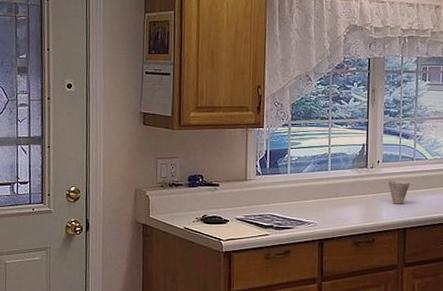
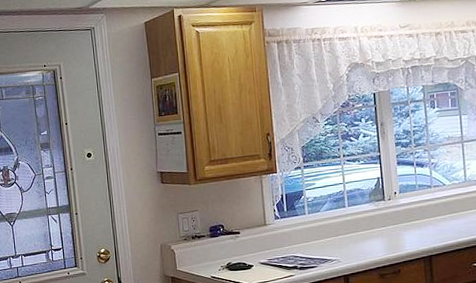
cup: present [387,180,410,204] -> none [407,209,431,233]

